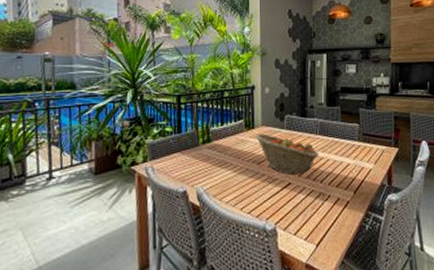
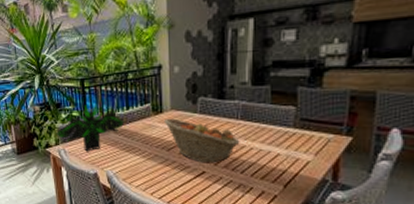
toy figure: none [144,119,219,168] -> present [55,103,125,152]

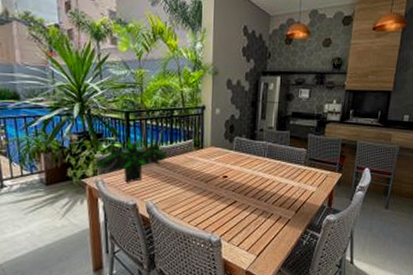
fruit basket: present [163,118,240,163] -> none [203,153,265,194]

